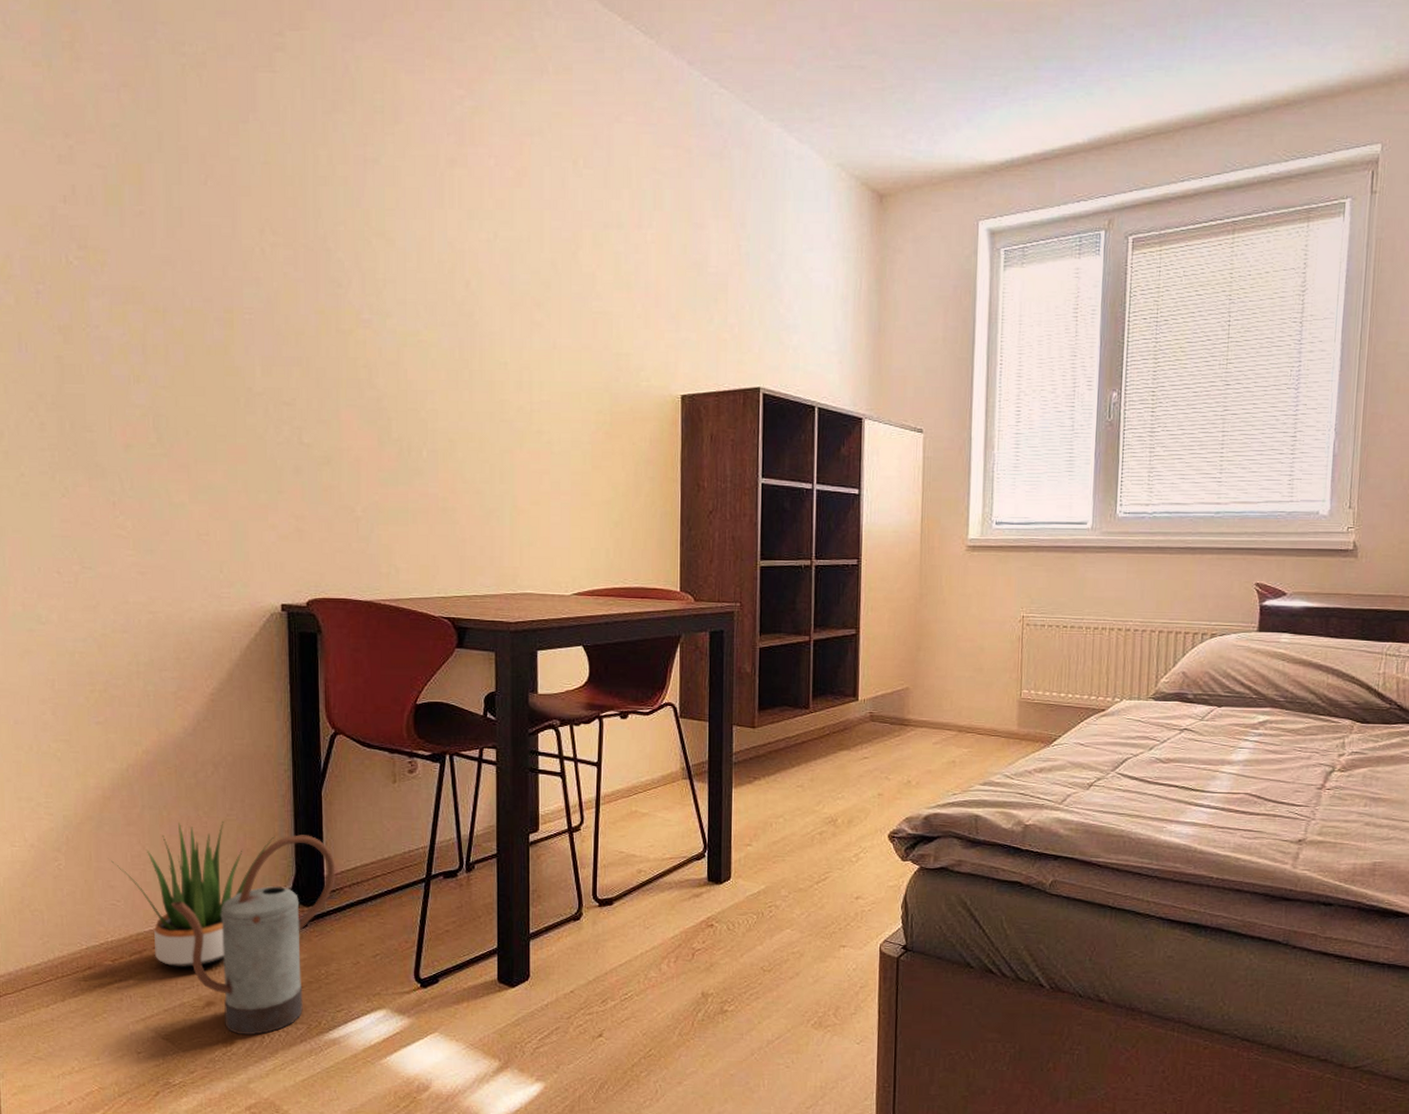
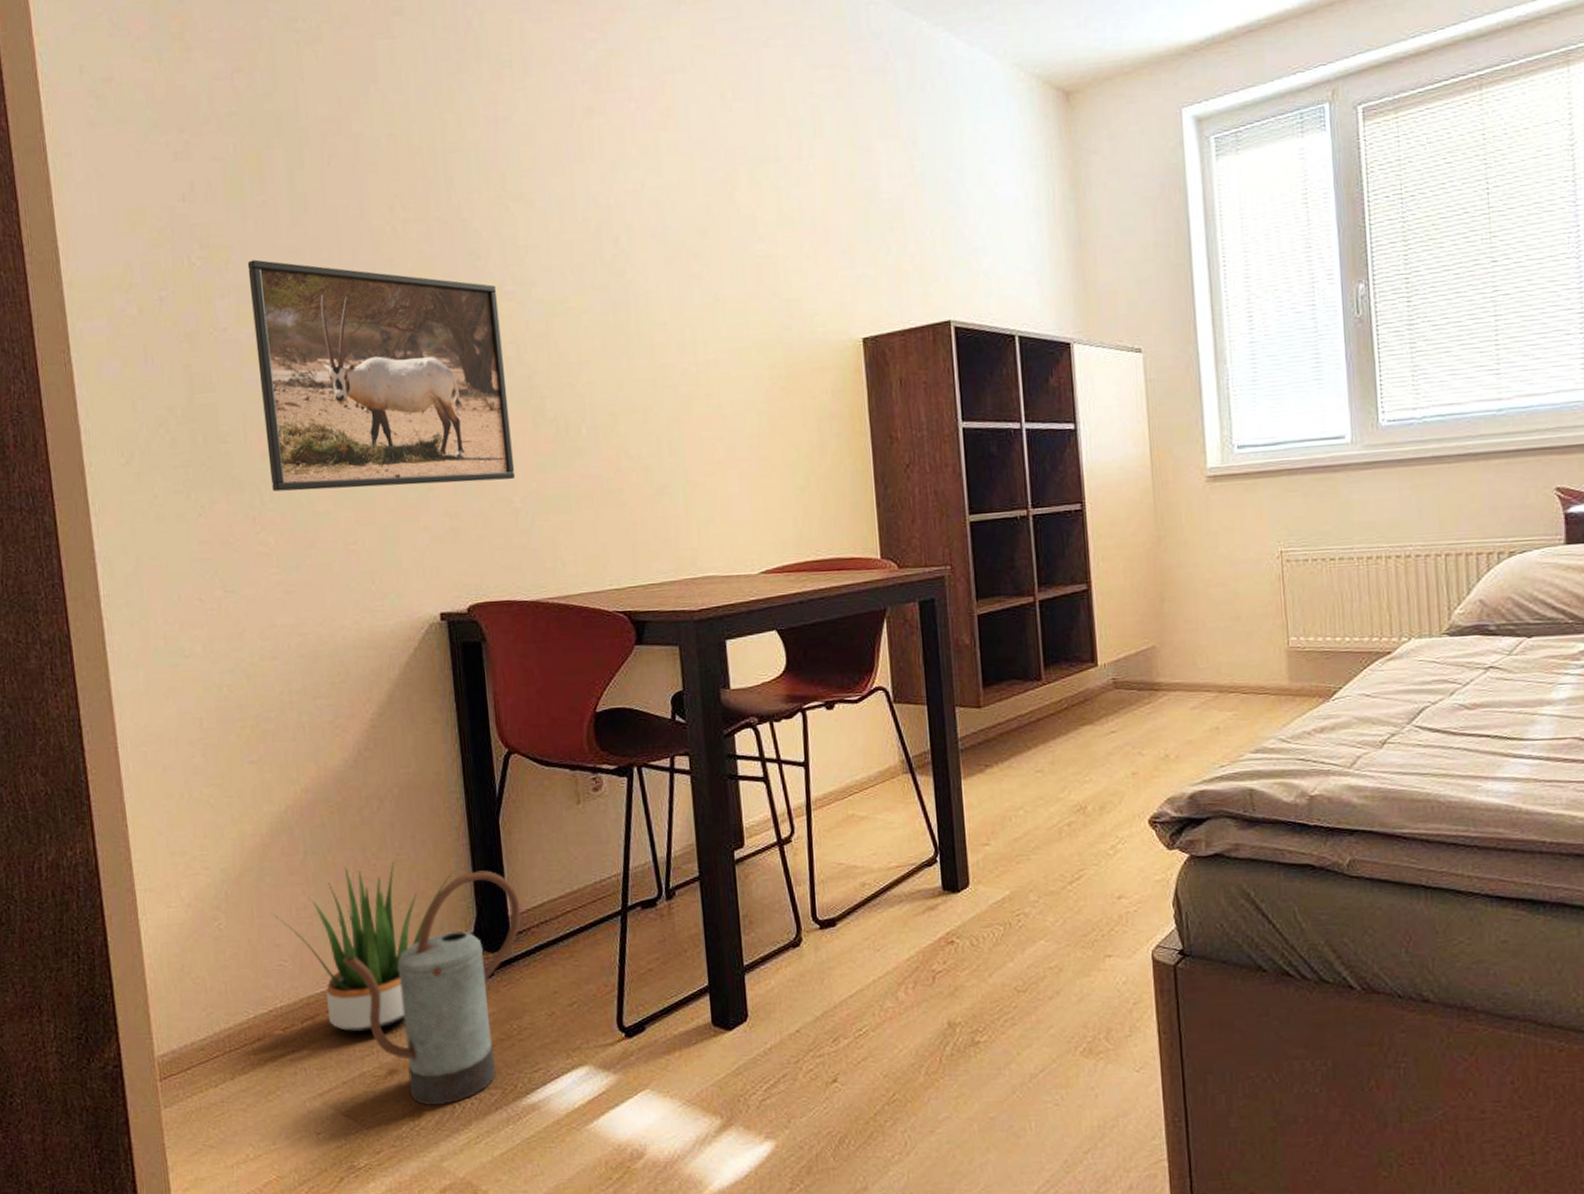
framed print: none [122,265,359,491] -> present [247,259,516,492]

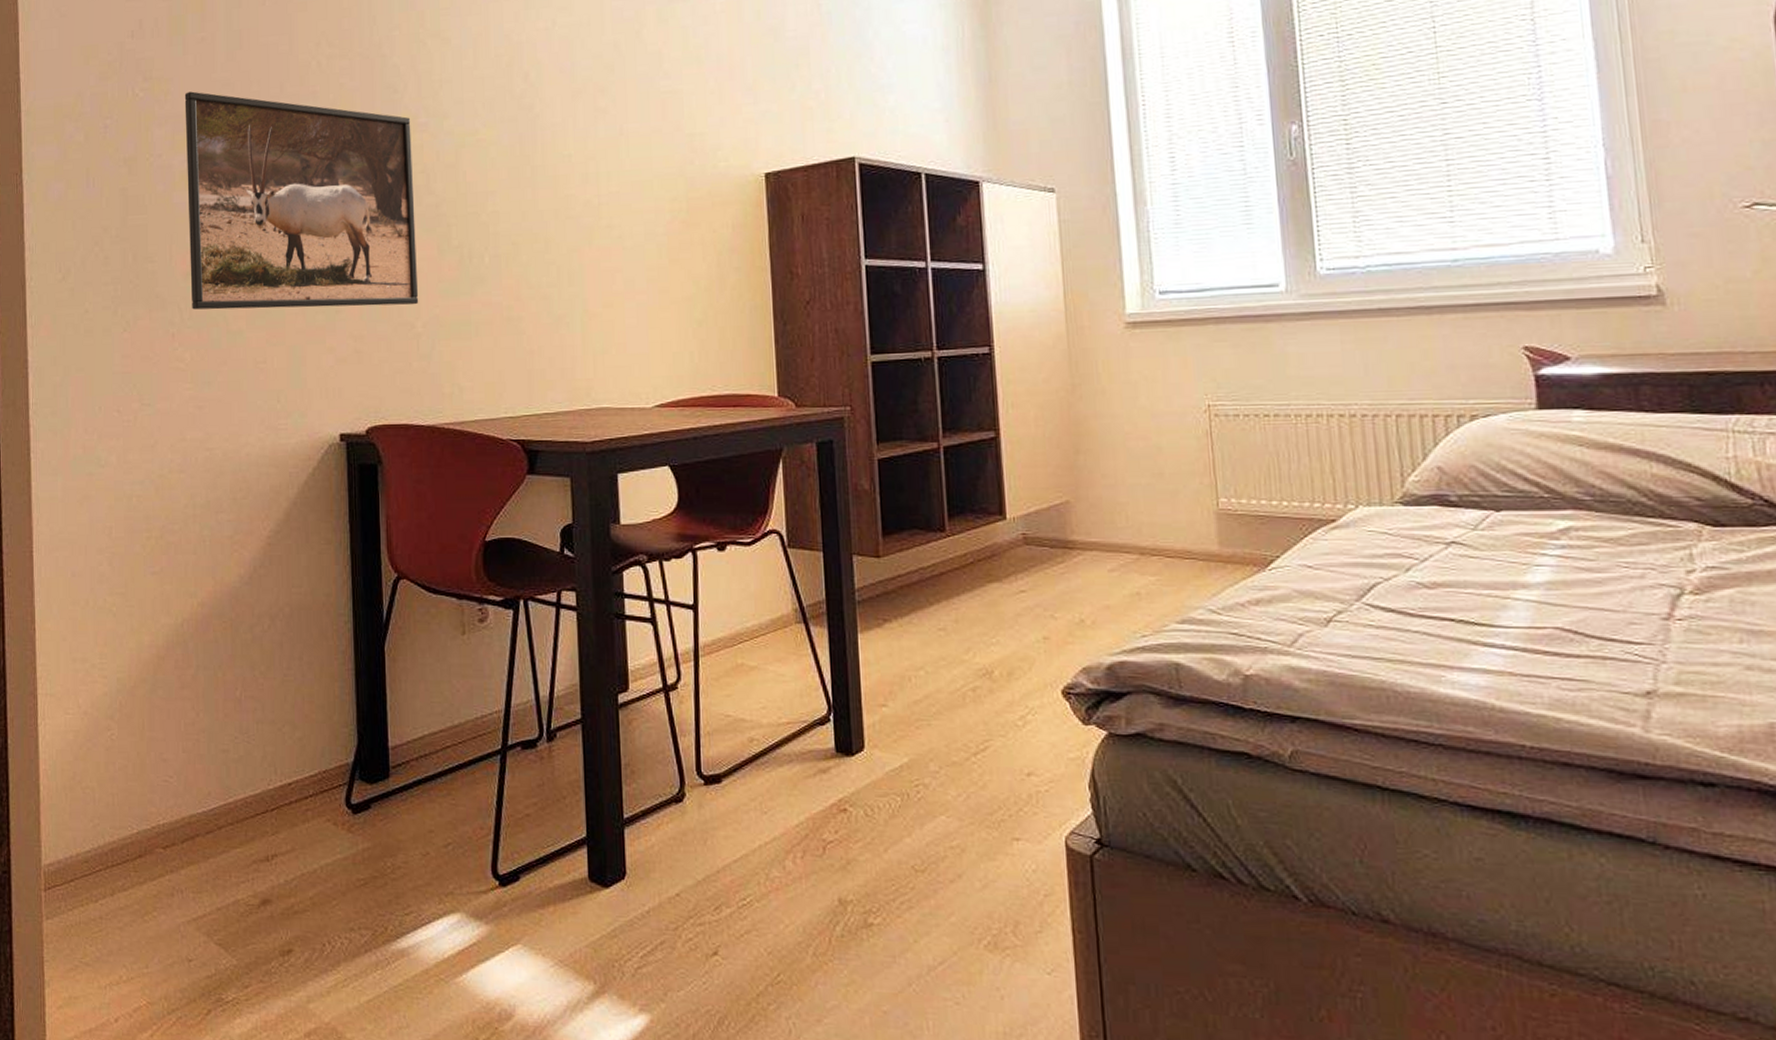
potted plant: present [271,861,452,1033] -> none [161,682,335,858]
watering can: present [343,870,521,1105] -> none [226,697,401,942]

